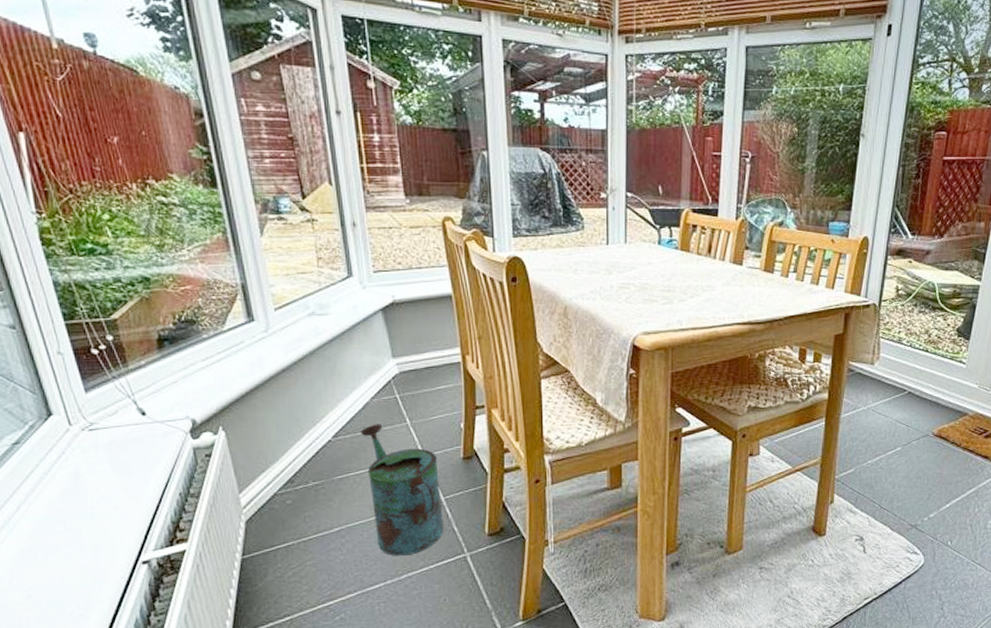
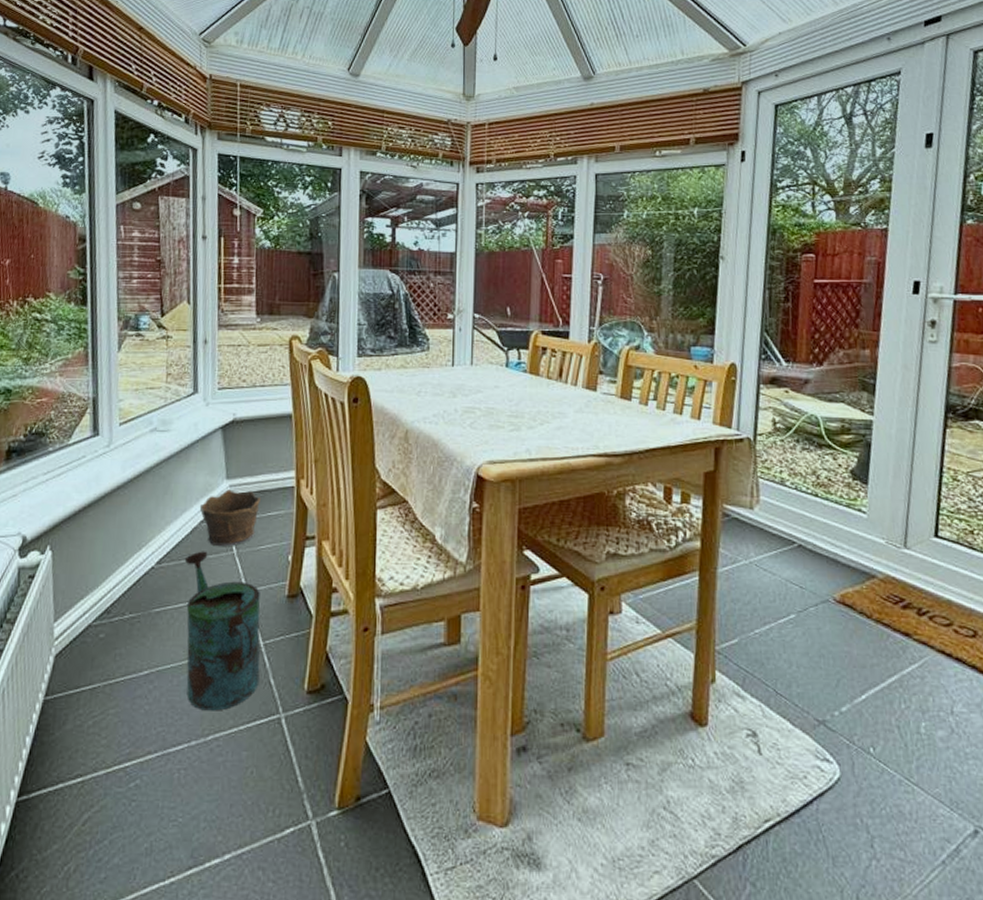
clay pot: none [368,367,428,418] -> present [199,489,260,546]

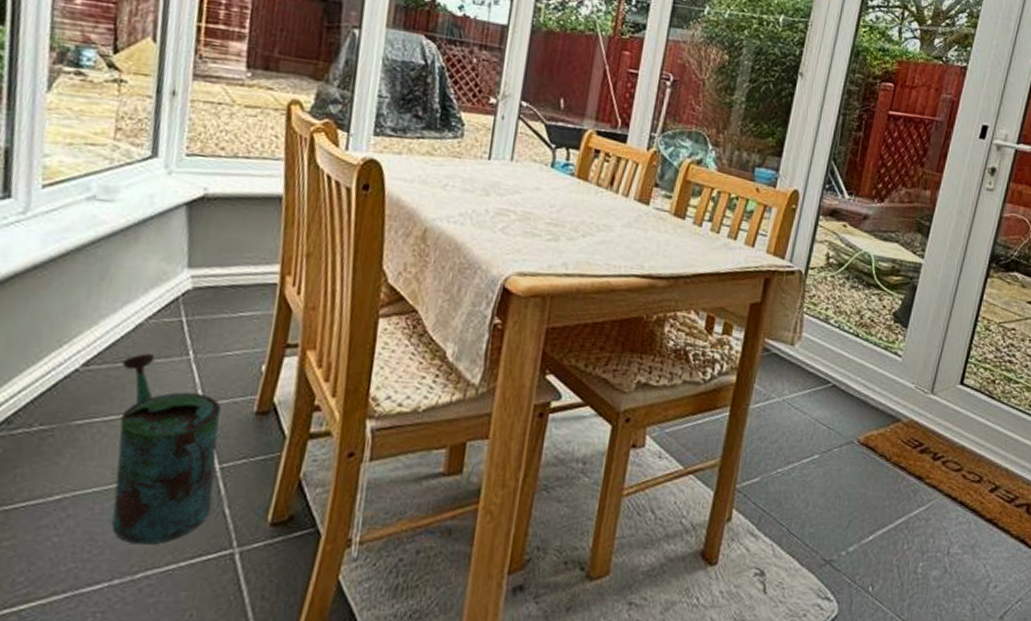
clay pot: present [199,489,260,546] -> none [147,280,231,350]

